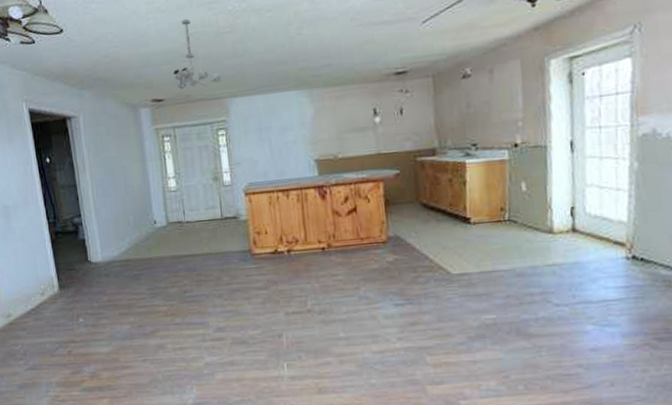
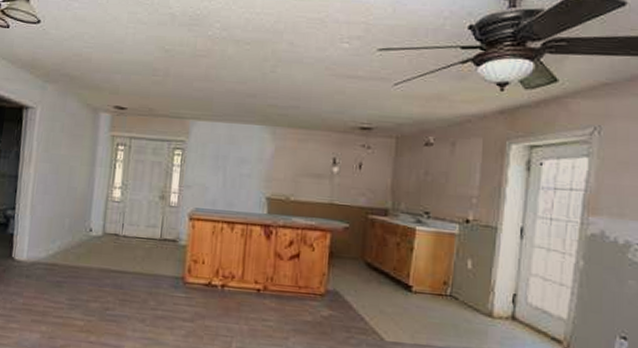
chandelier: present [172,18,222,90] -> none [140,35,190,104]

